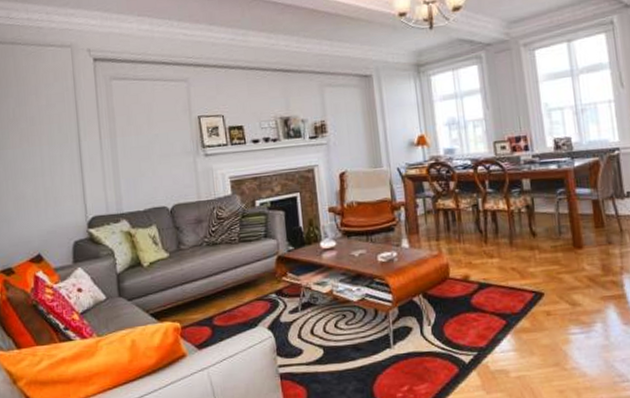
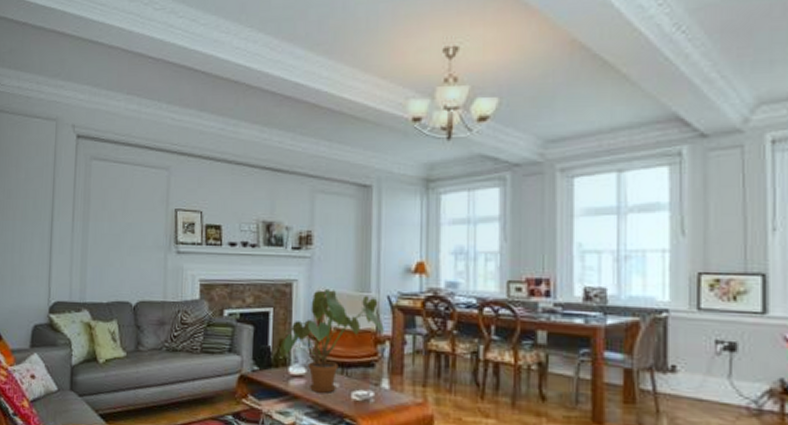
house plant: none [310,169,398,261] -> present [279,288,384,393]

